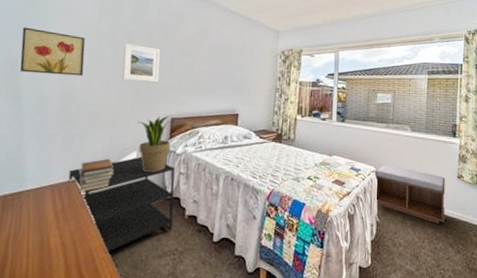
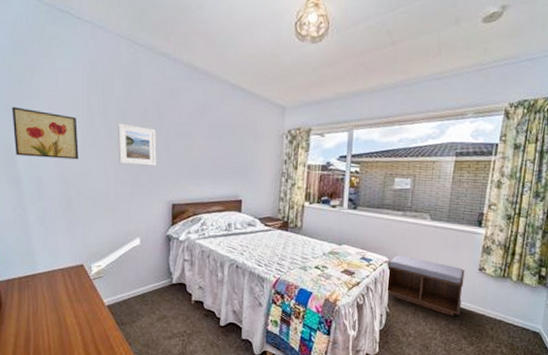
side table: present [68,156,175,254] -> none [76,242,181,333]
book stack: present [78,158,114,192] -> none [85,244,120,276]
potted plant: present [138,116,175,173] -> none [138,202,176,259]

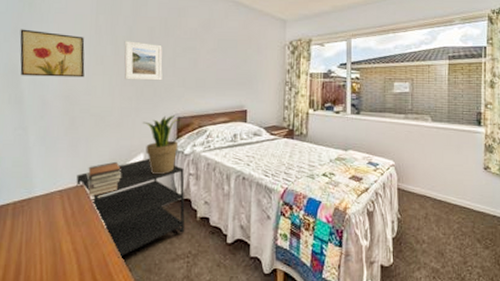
side table: none [76,242,181,333] -> present [76,158,185,258]
book stack: none [85,244,120,276] -> present [86,161,122,196]
potted plant: none [138,202,176,259] -> present [143,115,181,175]
bench: present [385,254,465,316] -> none [394,157,471,219]

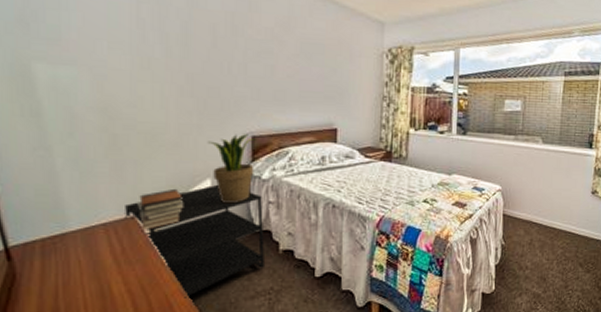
wall art: present [20,29,85,78] -> none [28,17,126,85]
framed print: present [124,41,163,81] -> none [178,39,231,92]

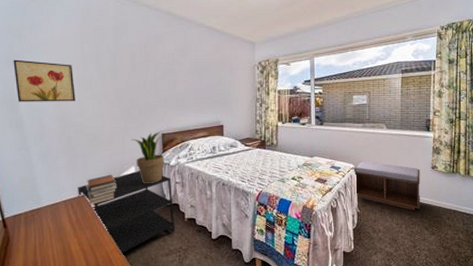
wall art: none [28,17,126,85] -> present [13,59,76,102]
bench: none [499,181,579,244] -> present [354,161,420,211]

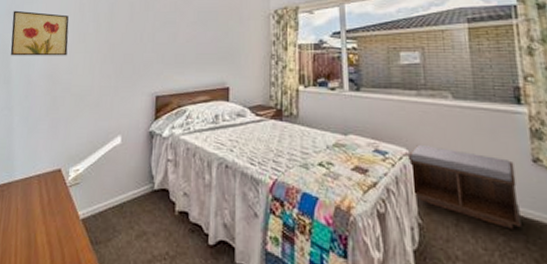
side table: present [78,170,176,255] -> none [54,141,163,255]
book stack: present [86,174,117,205] -> none [64,144,99,183]
potted plant: present [132,132,165,184] -> none [121,94,159,160]

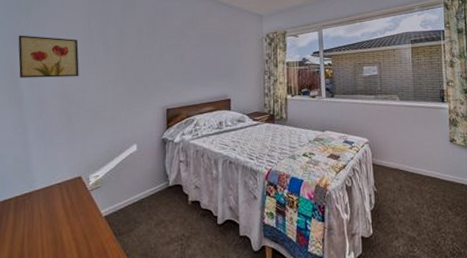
bench: present [409,144,521,229] -> none [369,134,441,189]

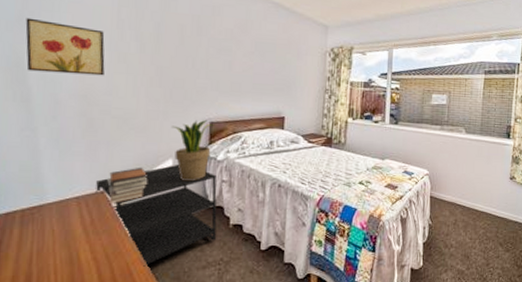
side table: none [74,148,178,244] -> present [96,164,217,267]
book stack: none [83,153,117,187] -> present [107,167,148,203]
potted plant: none [135,108,170,164] -> present [172,120,214,181]

